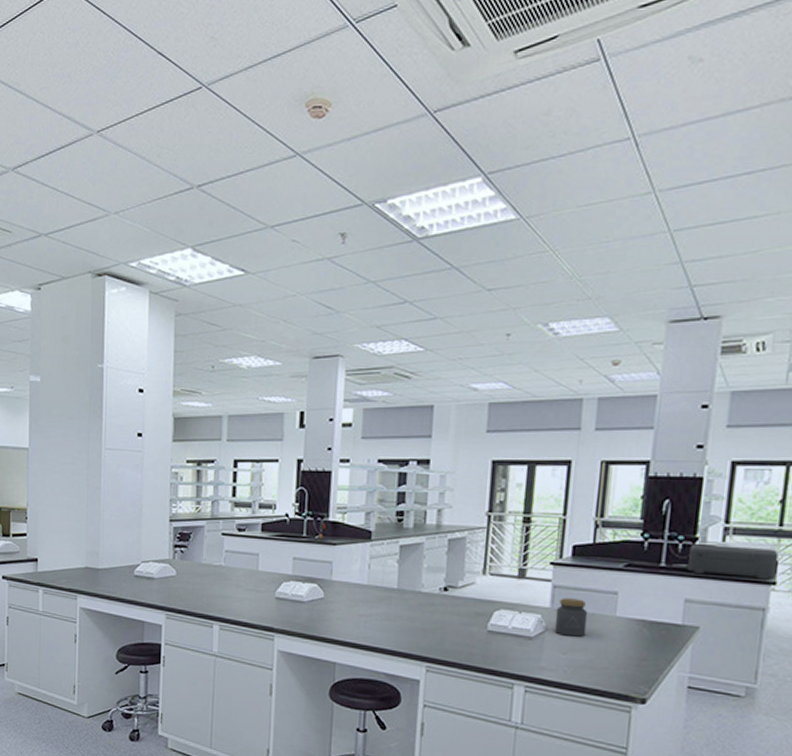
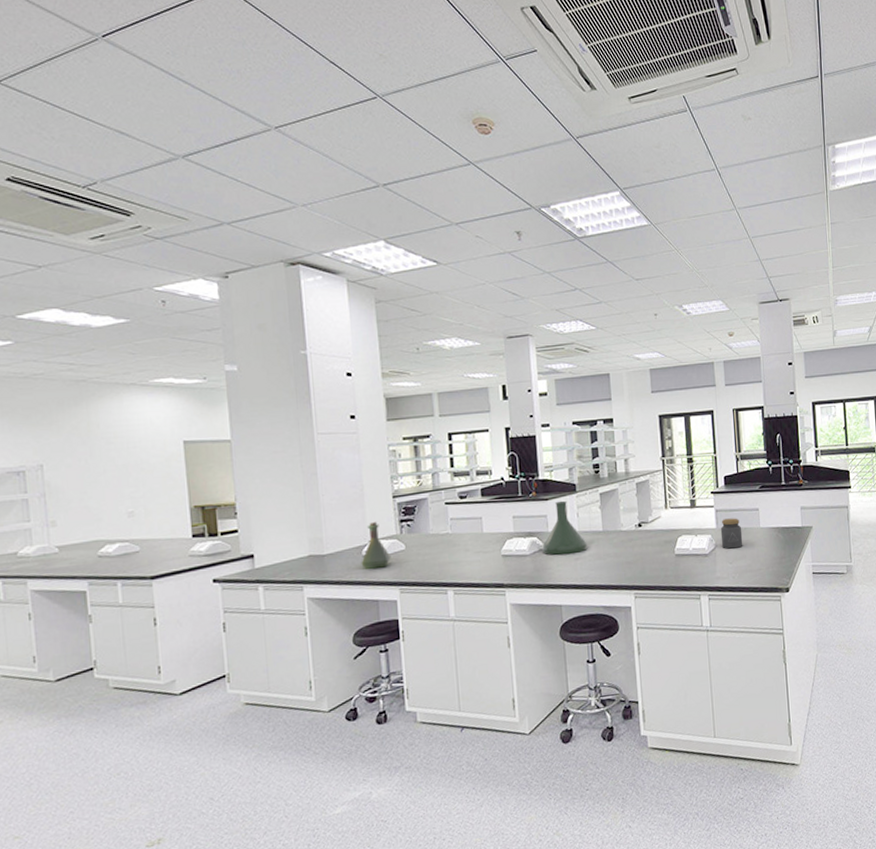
flask: none [132,543,161,590] -> present [361,521,391,569]
flask: none [321,547,376,609] -> present [542,500,588,555]
storage case: present [686,544,779,580] -> none [798,463,850,488]

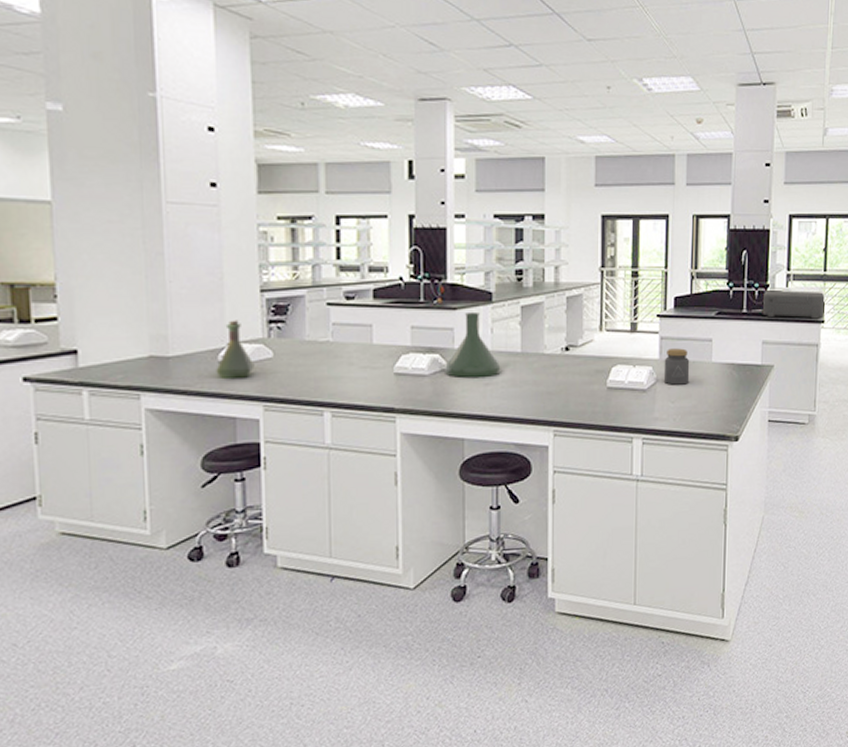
storage case: none [798,463,850,488] -> present [762,290,825,319]

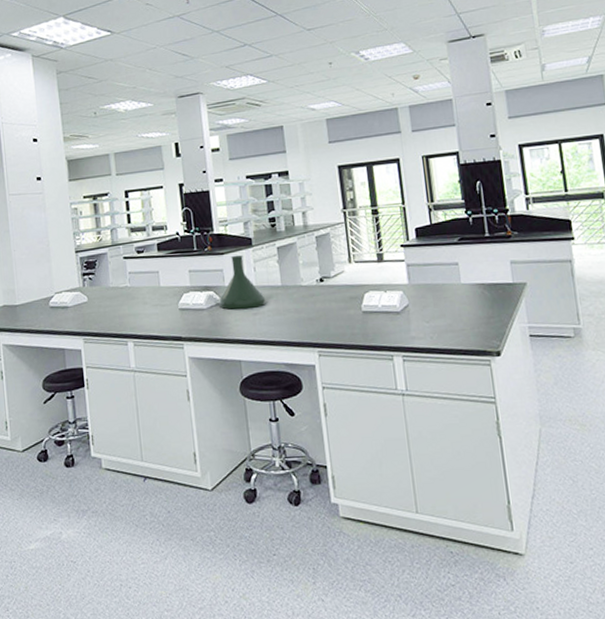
flask: present [216,320,255,378] -> none [48,275,75,319]
jar: present [663,348,690,386] -> none [413,273,442,308]
storage case: present [762,290,825,319] -> none [504,211,573,239]

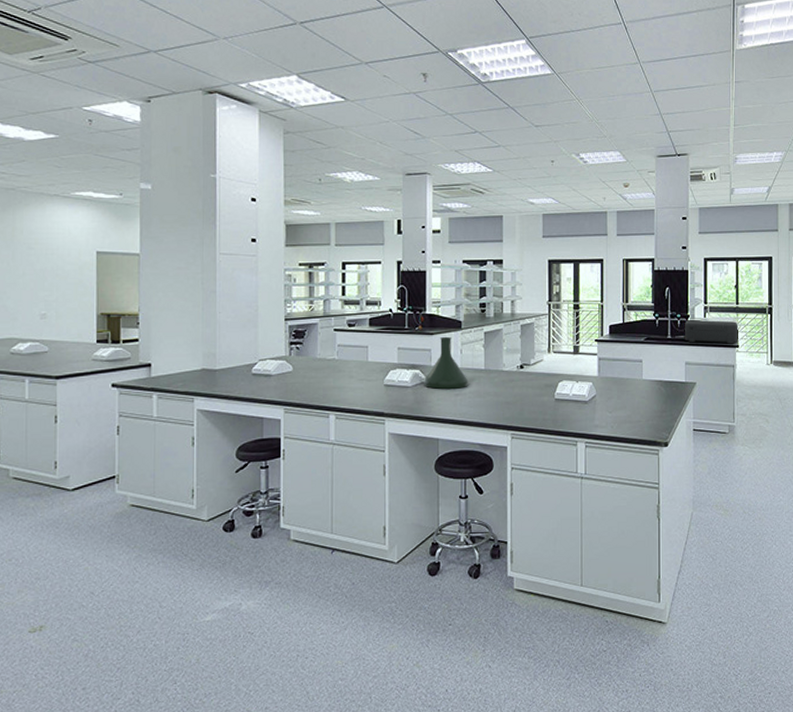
storage case: none [504,211,573,239] -> present [684,320,738,344]

